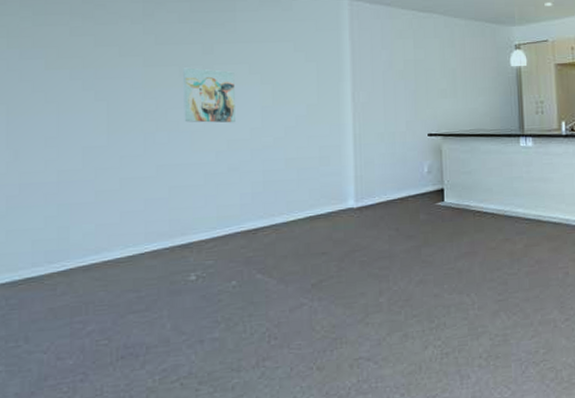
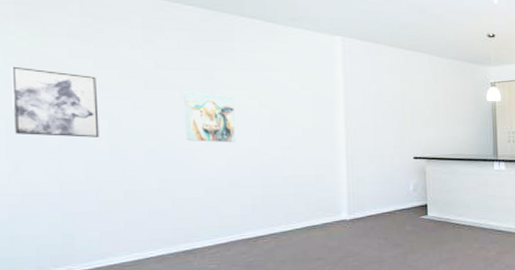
wall art: none [14,48,98,122] -> present [12,66,100,138]

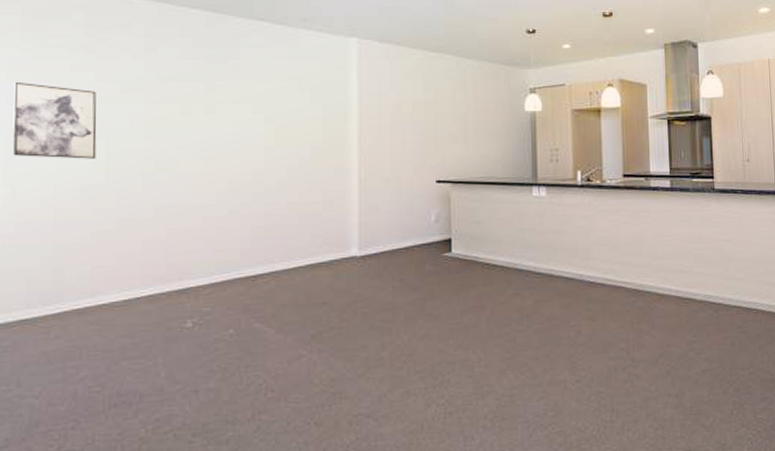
wall art: present [184,91,237,143] -> none [184,105,238,165]

